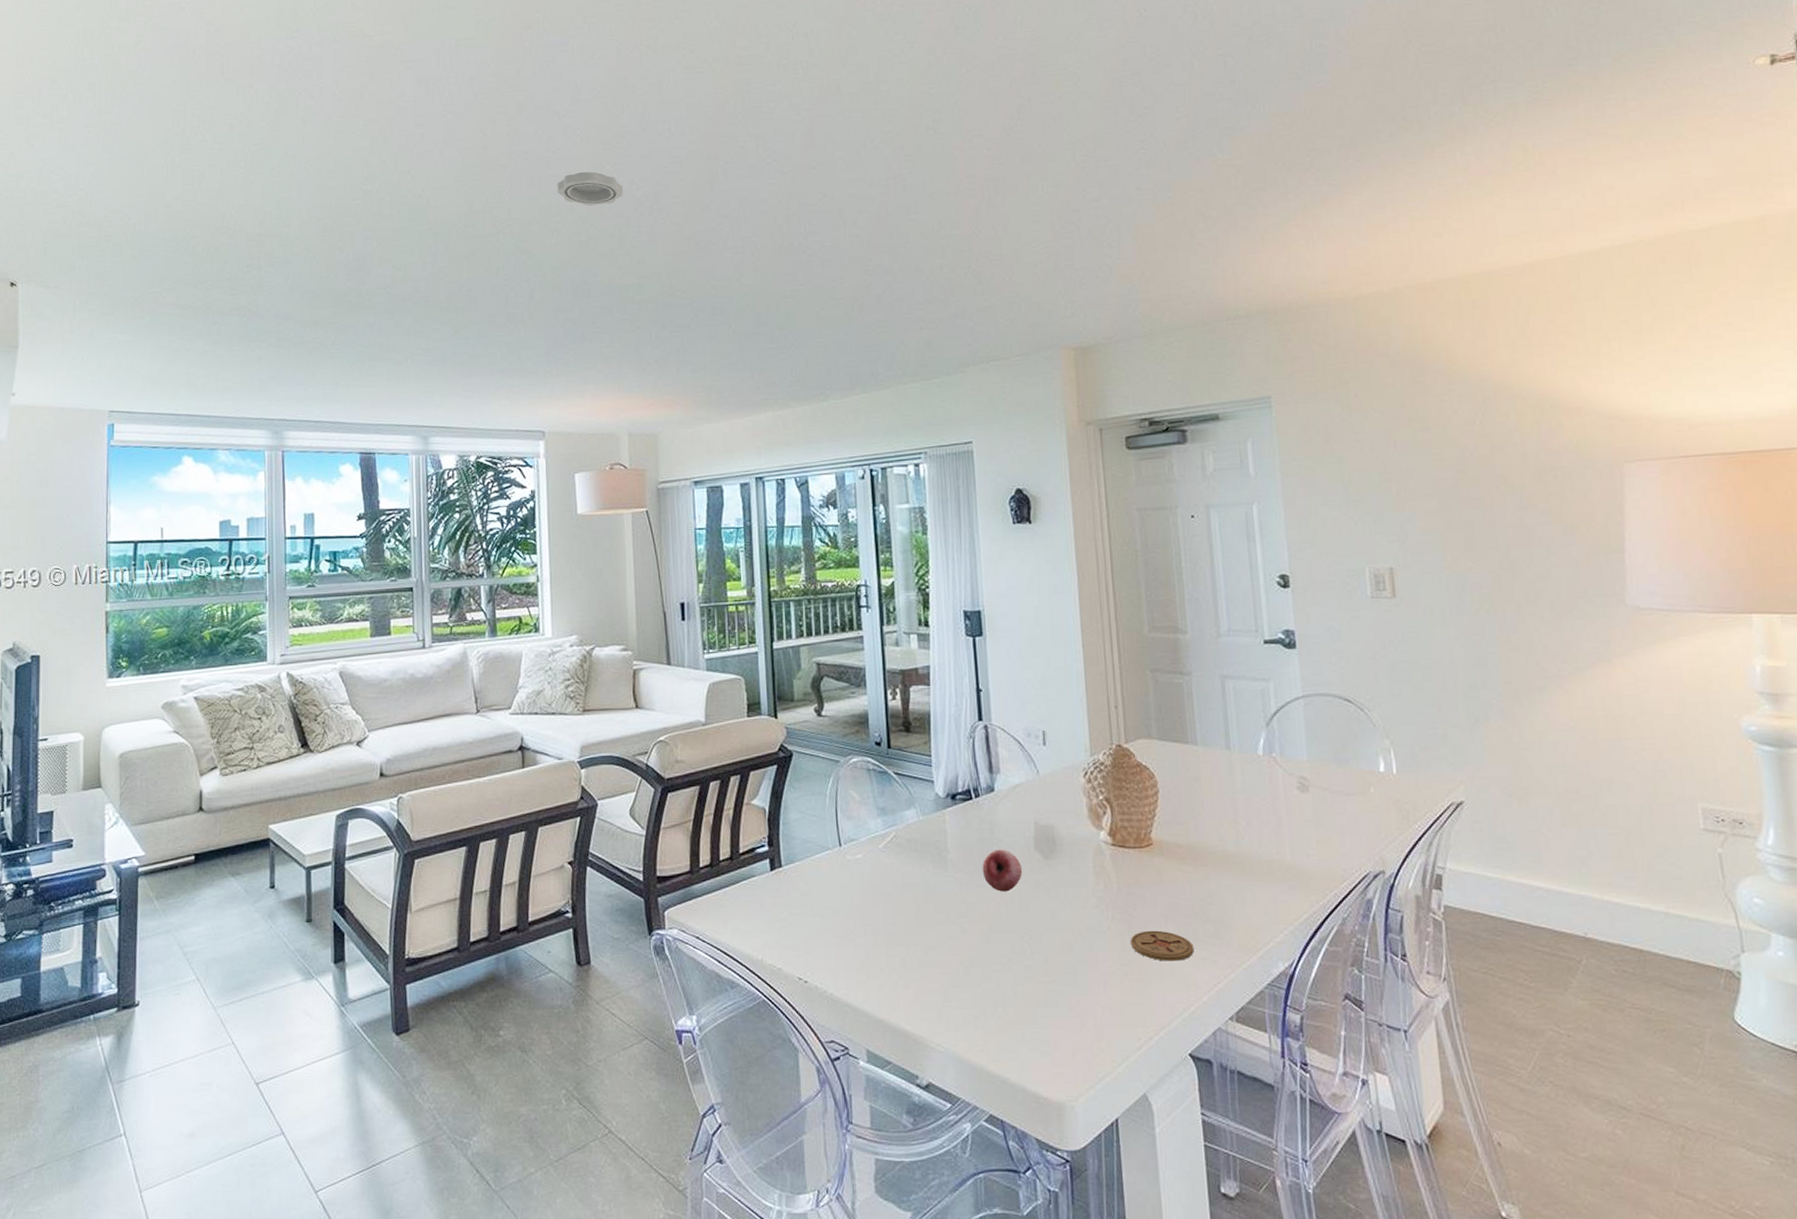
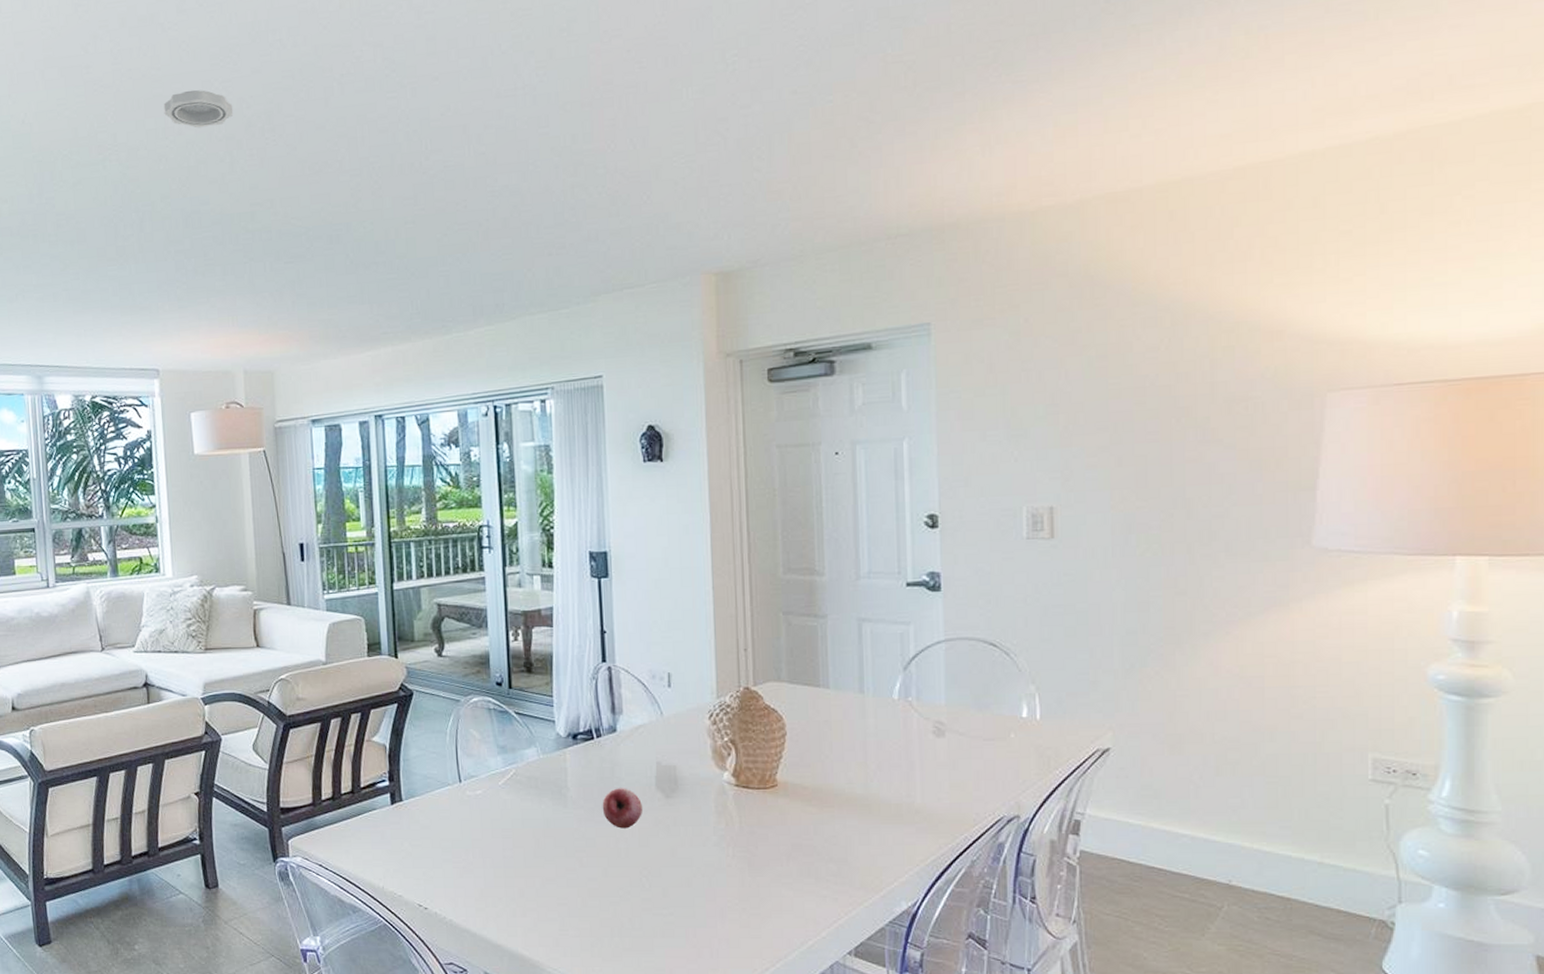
coaster: present [1130,930,1194,961] -> none [750,868,815,898]

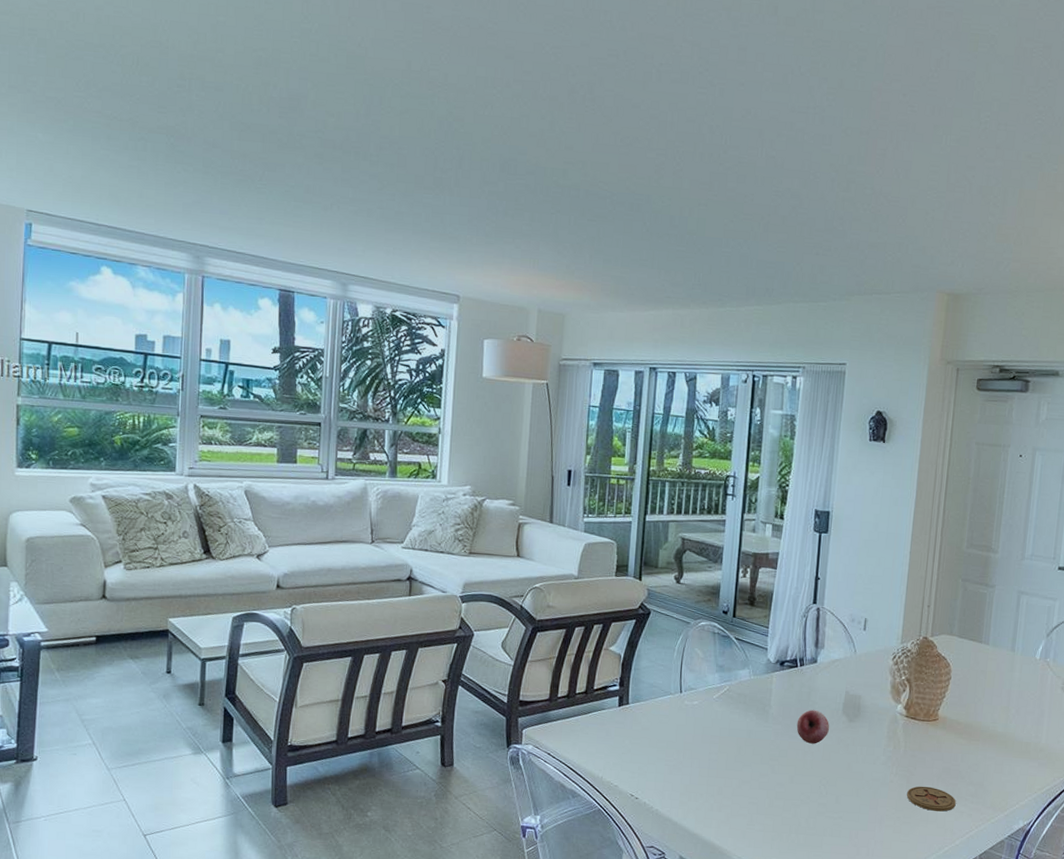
smoke detector: present [163,89,234,128] -> none [495,48,560,86]
coaster: none [750,868,815,898] -> present [906,786,956,812]

